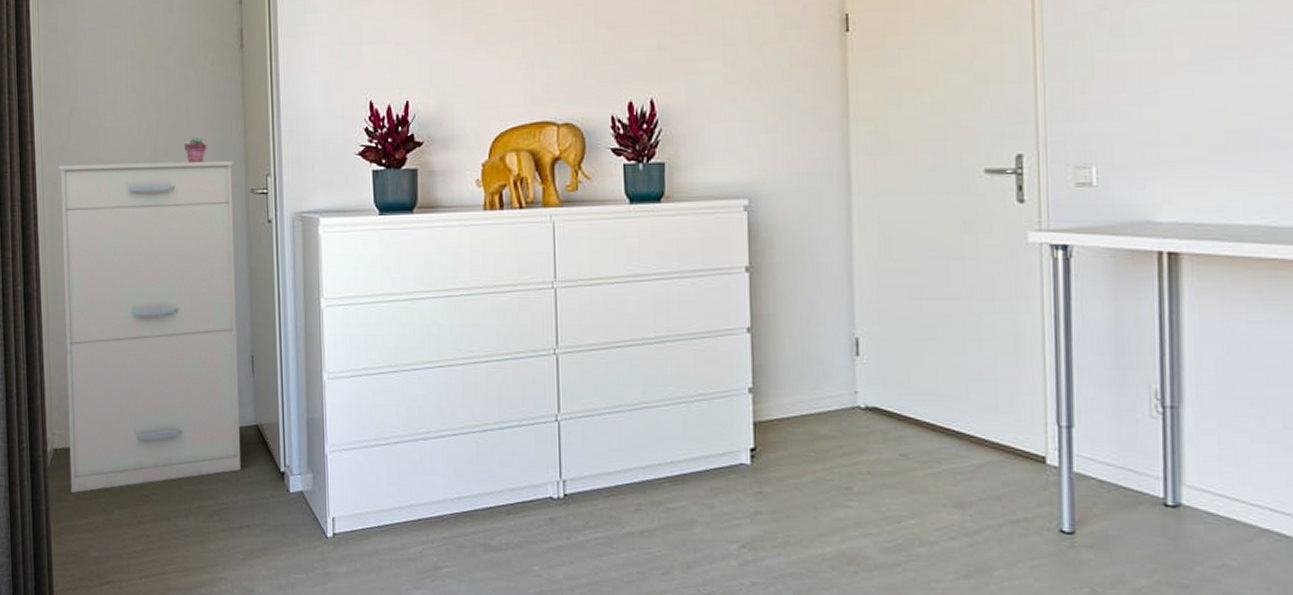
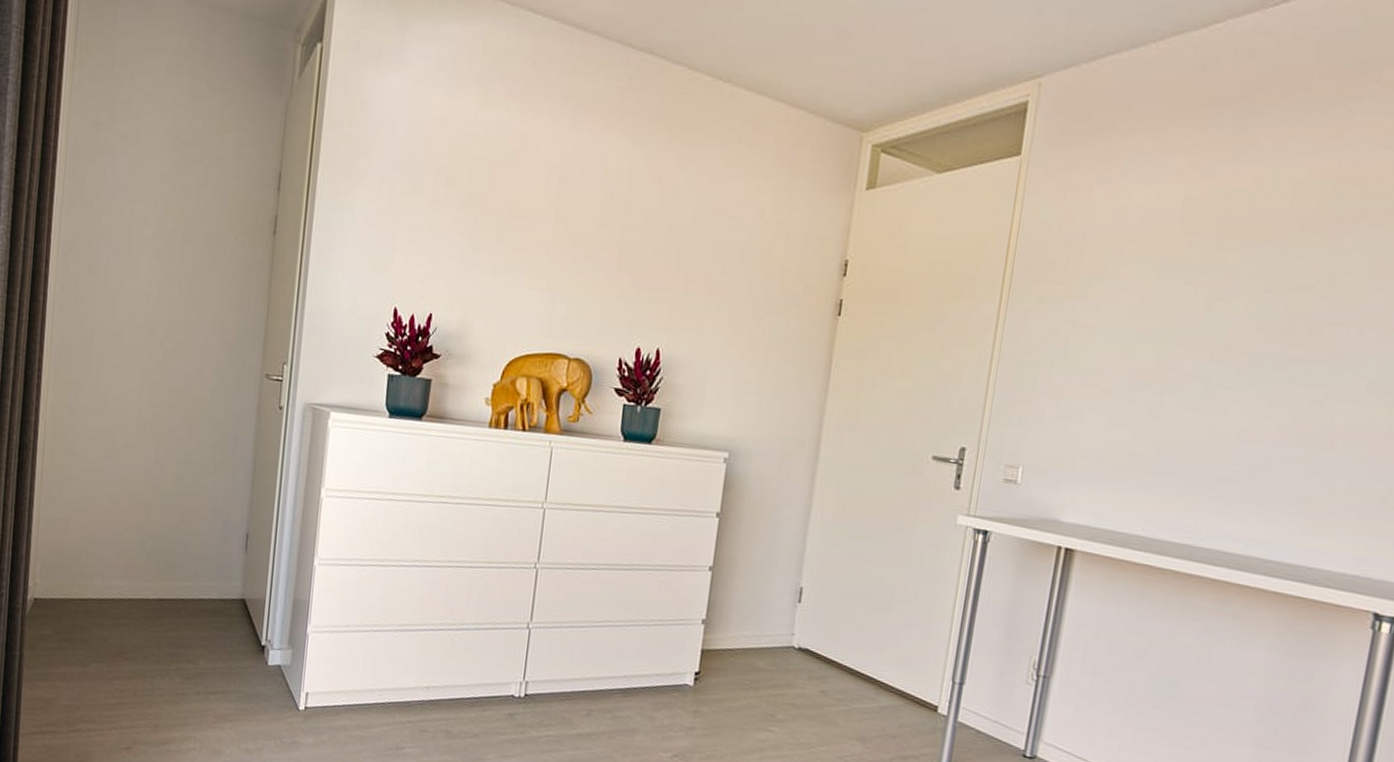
filing cabinet: present [59,160,241,493] -> none [47,320,251,643]
potted succulent: present [184,135,207,163] -> none [204,313,227,341]

